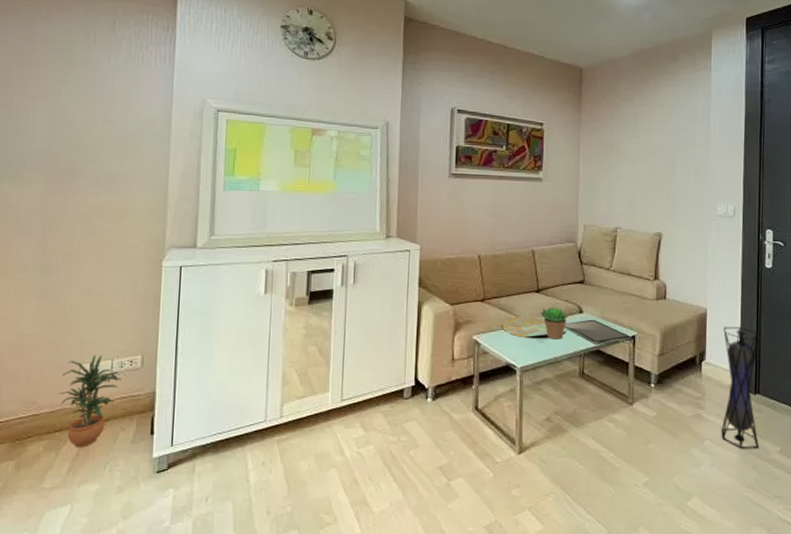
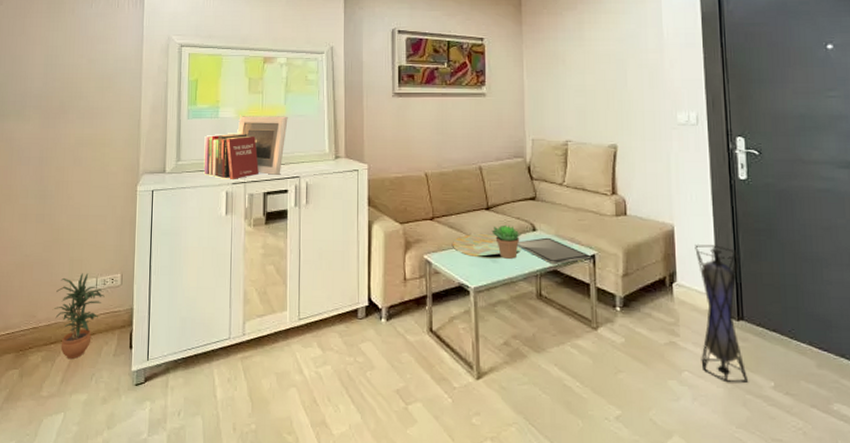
books: none [241,208,303,257] -> present [204,133,259,179]
picture frame: none [281,190,337,253] -> present [238,116,288,175]

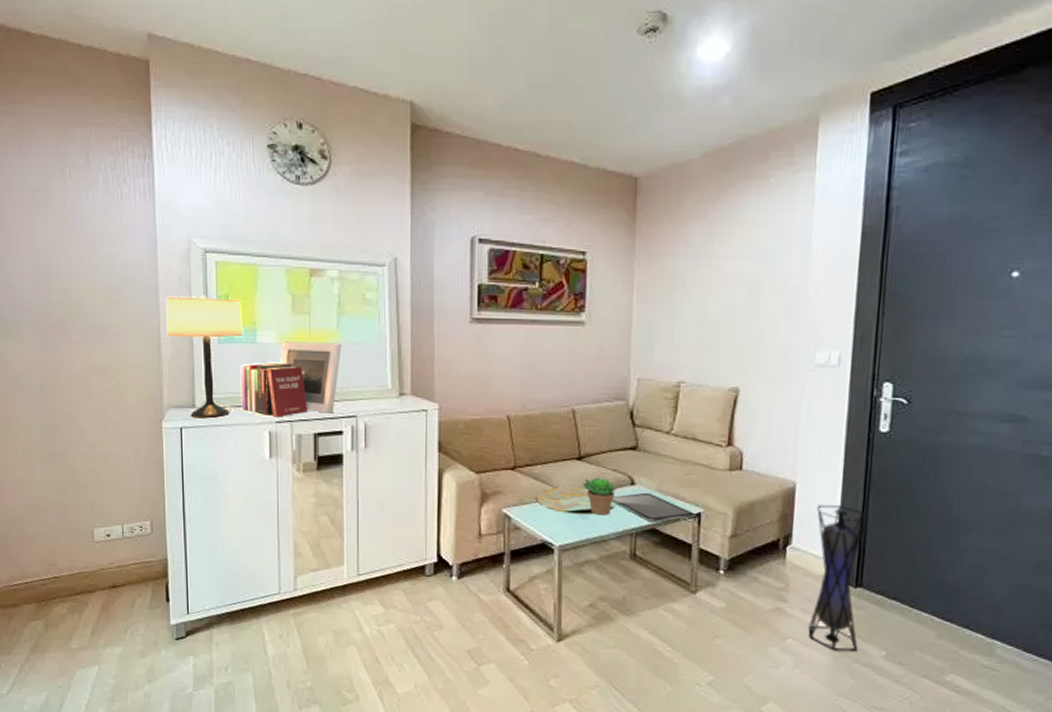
potted plant: present [53,273,105,359] -> none [75,519,134,611]
table lamp: none [146,81,208,182] -> present [167,297,242,419]

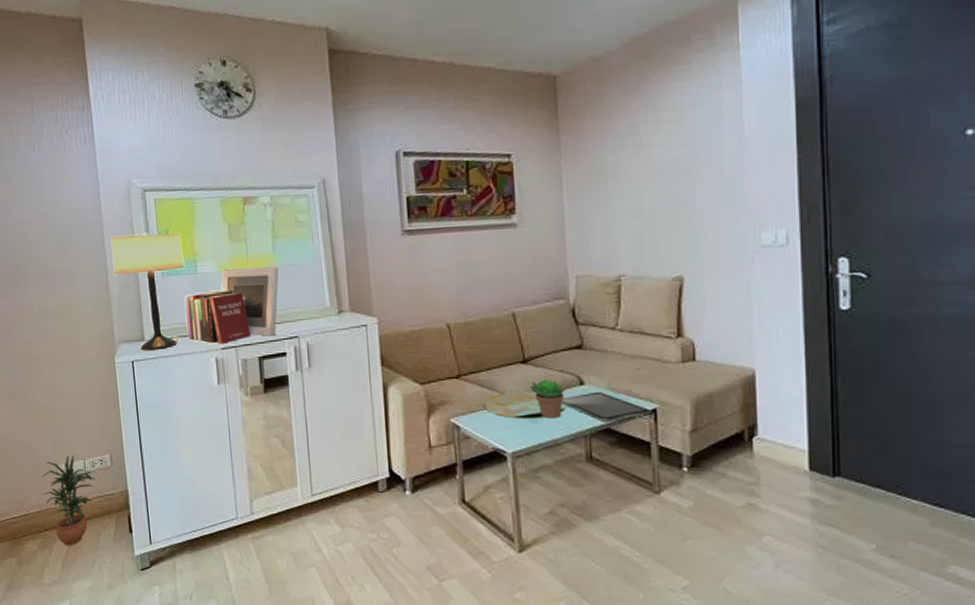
potted plant: none [75,519,134,611] -> present [42,455,96,545]
lantern: present [808,505,868,652] -> none [781,391,843,547]

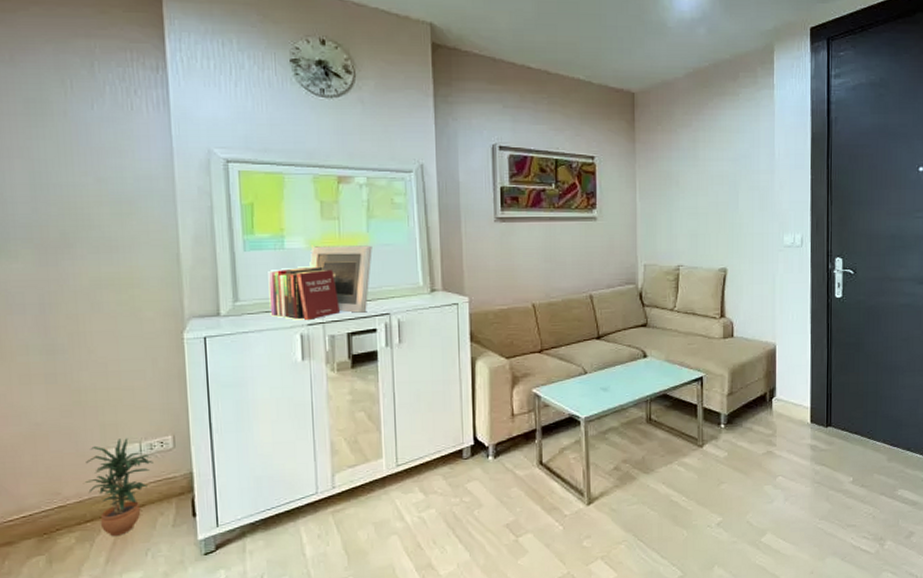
table lamp: present [112,233,184,351] -> none [186,206,269,327]
decorative tray: present [484,391,567,420] -> none [563,364,632,389]
succulent plant: present [529,379,566,418] -> none [602,353,632,387]
tablet: present [560,391,652,423] -> none [627,363,699,390]

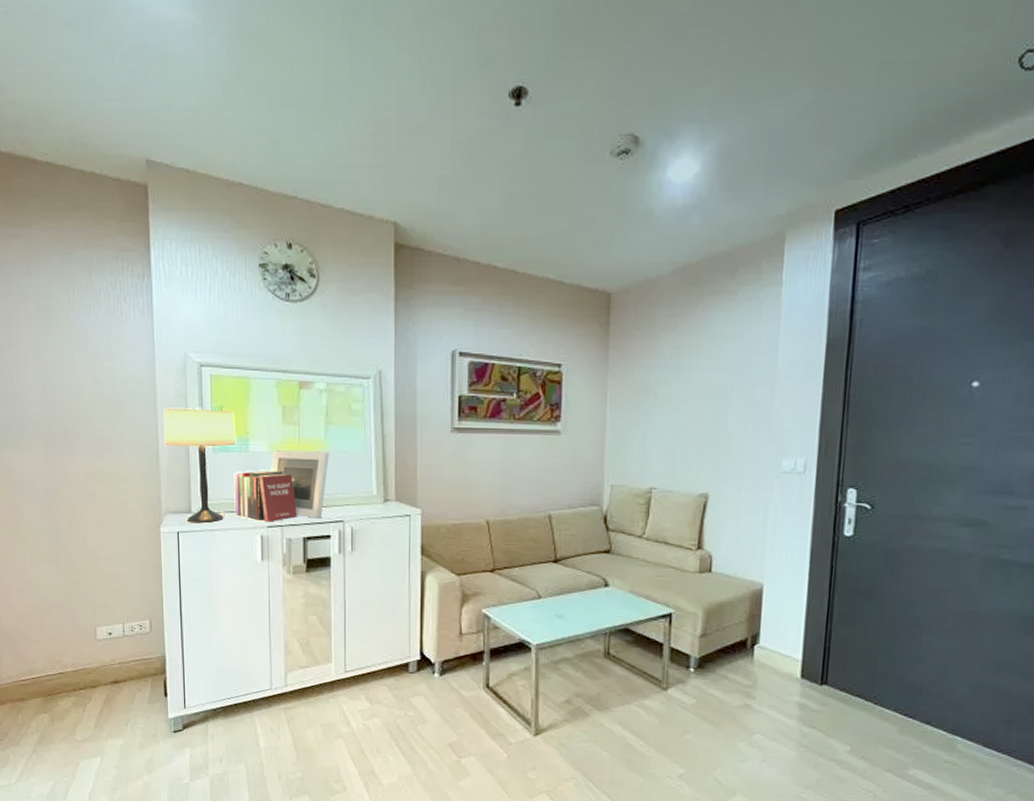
potted plant: present [84,438,153,536] -> none [79,618,134,705]
table lamp: none [186,206,269,327] -> present [164,408,236,523]

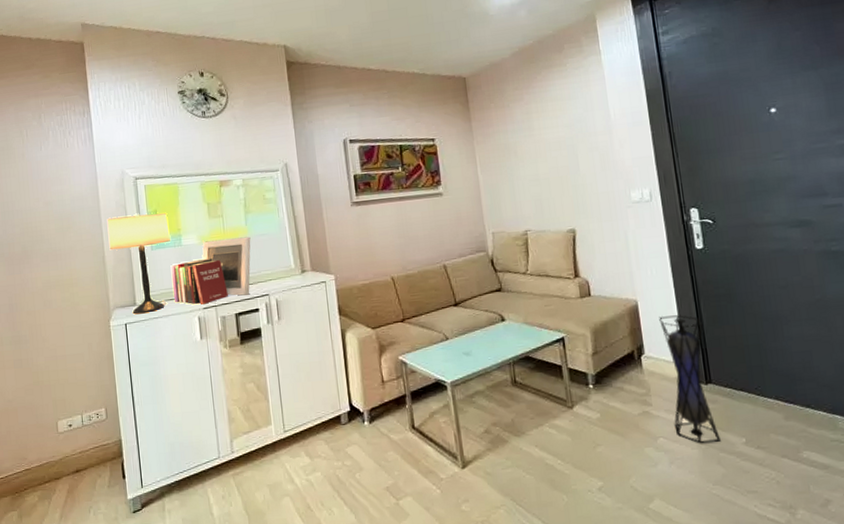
lantern: none [775,605,833,746] -> present [659,315,720,444]

